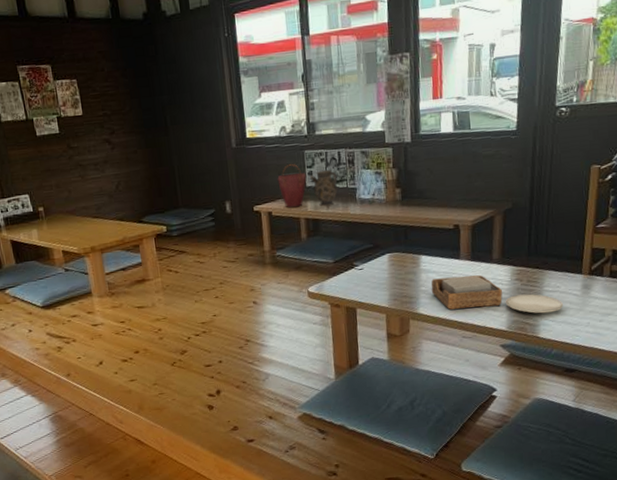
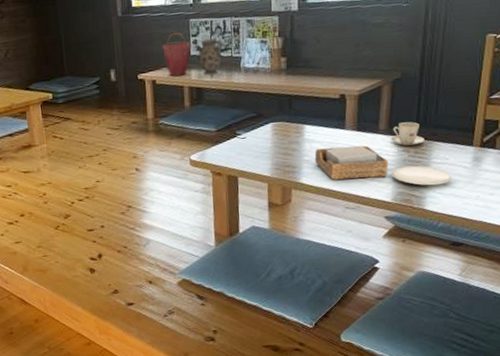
teacup: none [504,251,536,275] -> present [391,122,425,146]

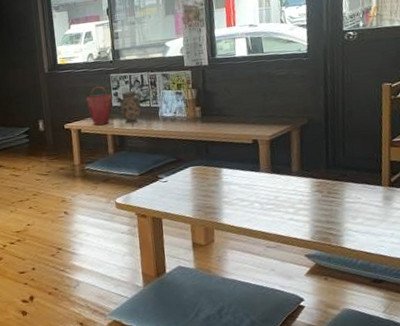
napkin holder: present [314,145,388,180] -> none [233,187,305,220]
teacup: present [391,122,425,146] -> none [303,164,336,187]
plate: present [391,165,453,186] -> none [307,205,366,225]

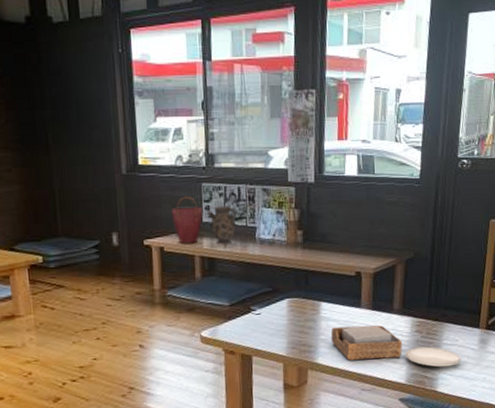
napkin holder: none [233,187,305,220] -> present [330,325,402,361]
plate: none [307,205,366,225] -> present [405,346,462,368]

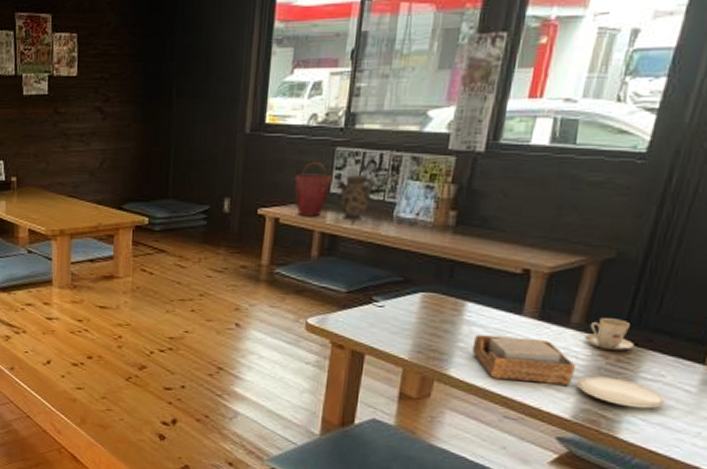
teacup: none [404,302,436,327] -> present [584,318,635,352]

